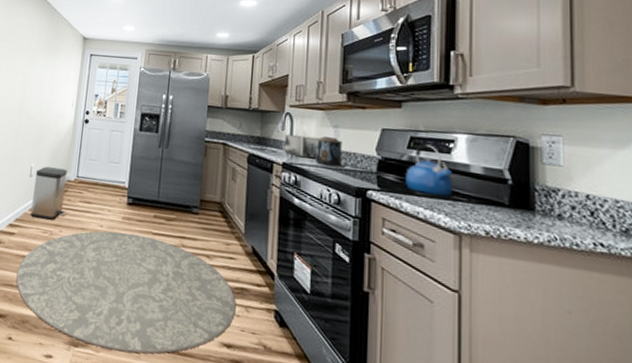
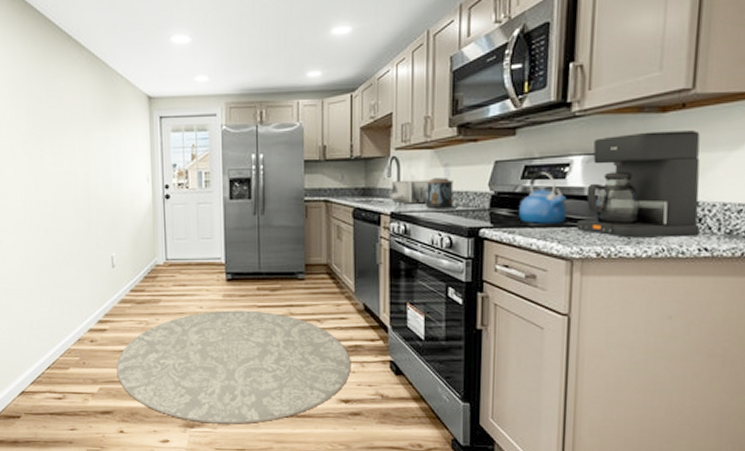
pedal bin: present [30,166,67,220] -> none [119,253,160,309]
coffee maker: none [464,120,593,230] -> present [577,130,700,238]

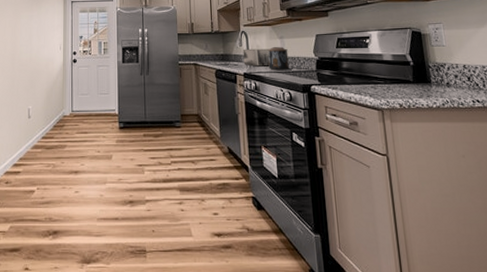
rug: present [116,310,351,424] -> none [26,154,221,259]
kettle: present [519,172,568,224] -> none [337,42,374,82]
coffee maker: present [577,130,700,238] -> none [381,14,471,93]

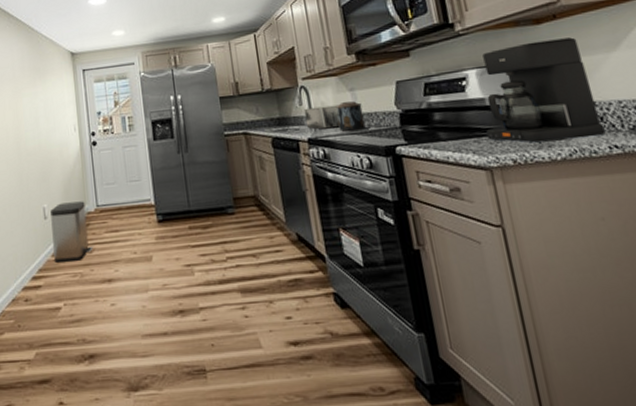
pedal bin: none [33,106,65,154] -> present [50,201,93,263]
coffee maker: none [381,14,471,93] -> present [482,37,606,143]

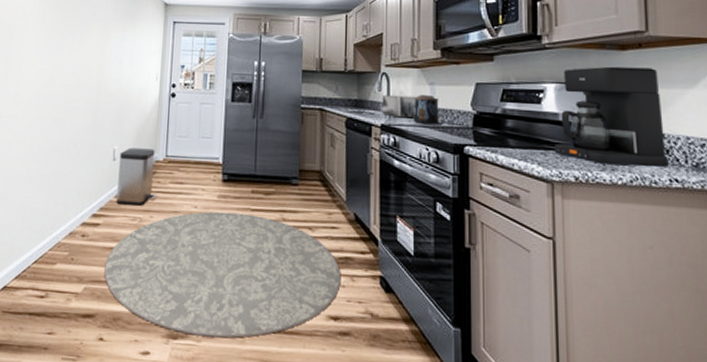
rug: none [53,251,295,384] -> present [104,211,341,339]

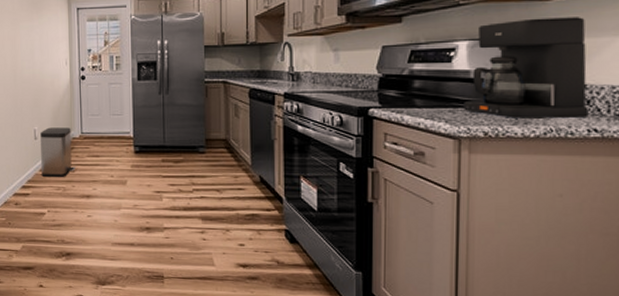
rug: present [104,211,341,339] -> none [37,179,248,284]
toaster: present [382,94,416,120] -> none [285,63,319,87]
canister: present [413,95,442,126] -> none [316,62,346,91]

